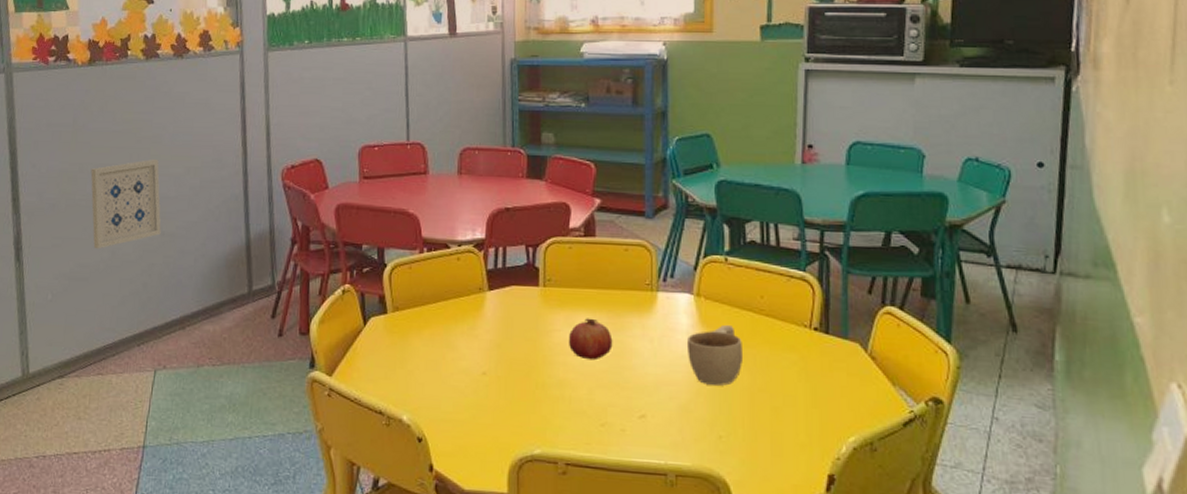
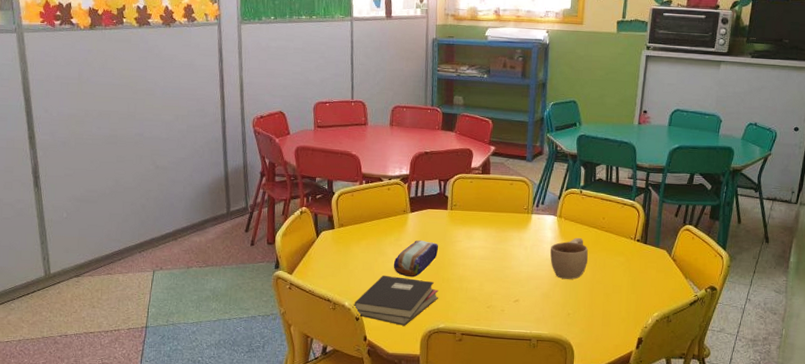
wall art: present [90,160,161,249] -> none [95,108,156,179]
hardback book: none [413,377,531,451] -> present [352,275,439,326]
pencil case: none [467,328,529,381] -> present [393,239,439,277]
fruit: present [568,318,613,361] -> none [467,232,499,263]

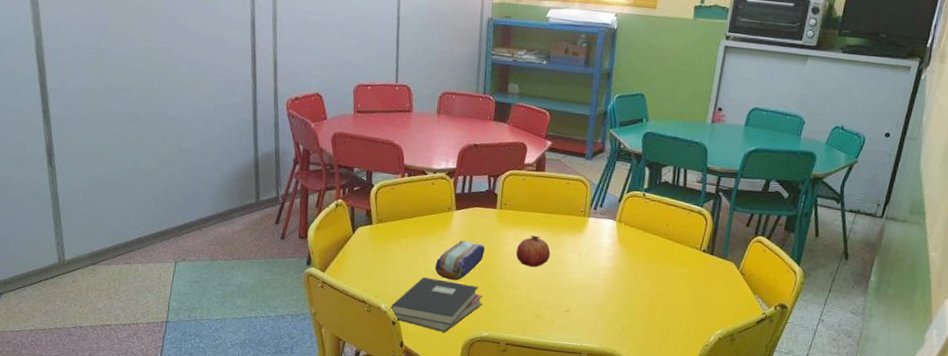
fruit: none [467,232,499,263] -> present [515,235,551,268]
cup: present [550,237,589,279] -> none [606,244,649,290]

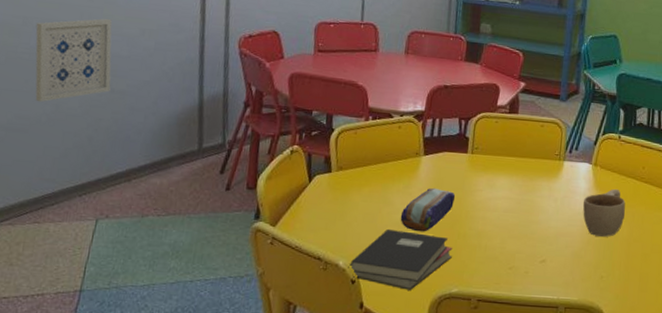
wall art: none [115,84,180,160] -> present [35,18,112,103]
fruit: present [515,235,551,268] -> none [488,181,525,216]
cup: none [606,244,649,290] -> present [583,188,626,237]

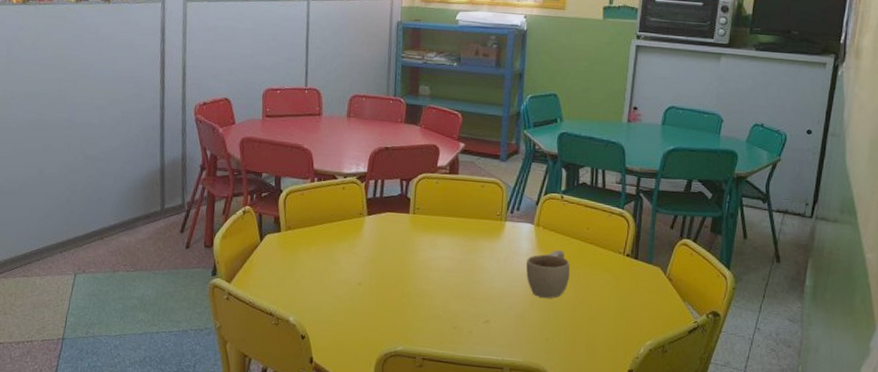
wall art: present [35,18,112,103] -> none [21,91,85,168]
hardback book: present [348,228,453,290] -> none [298,286,397,347]
pencil case: present [400,187,456,232] -> none [346,247,399,291]

